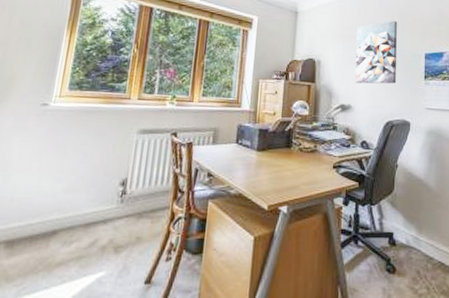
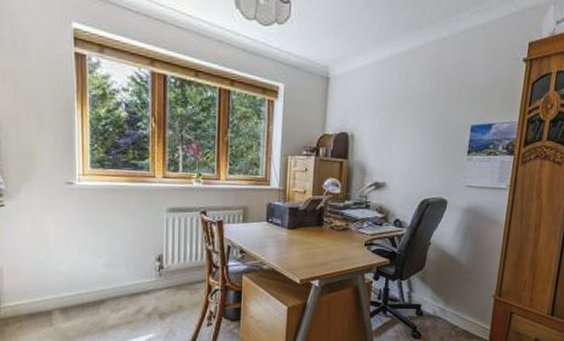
wall art: present [354,21,397,84] -> none [391,87,443,160]

